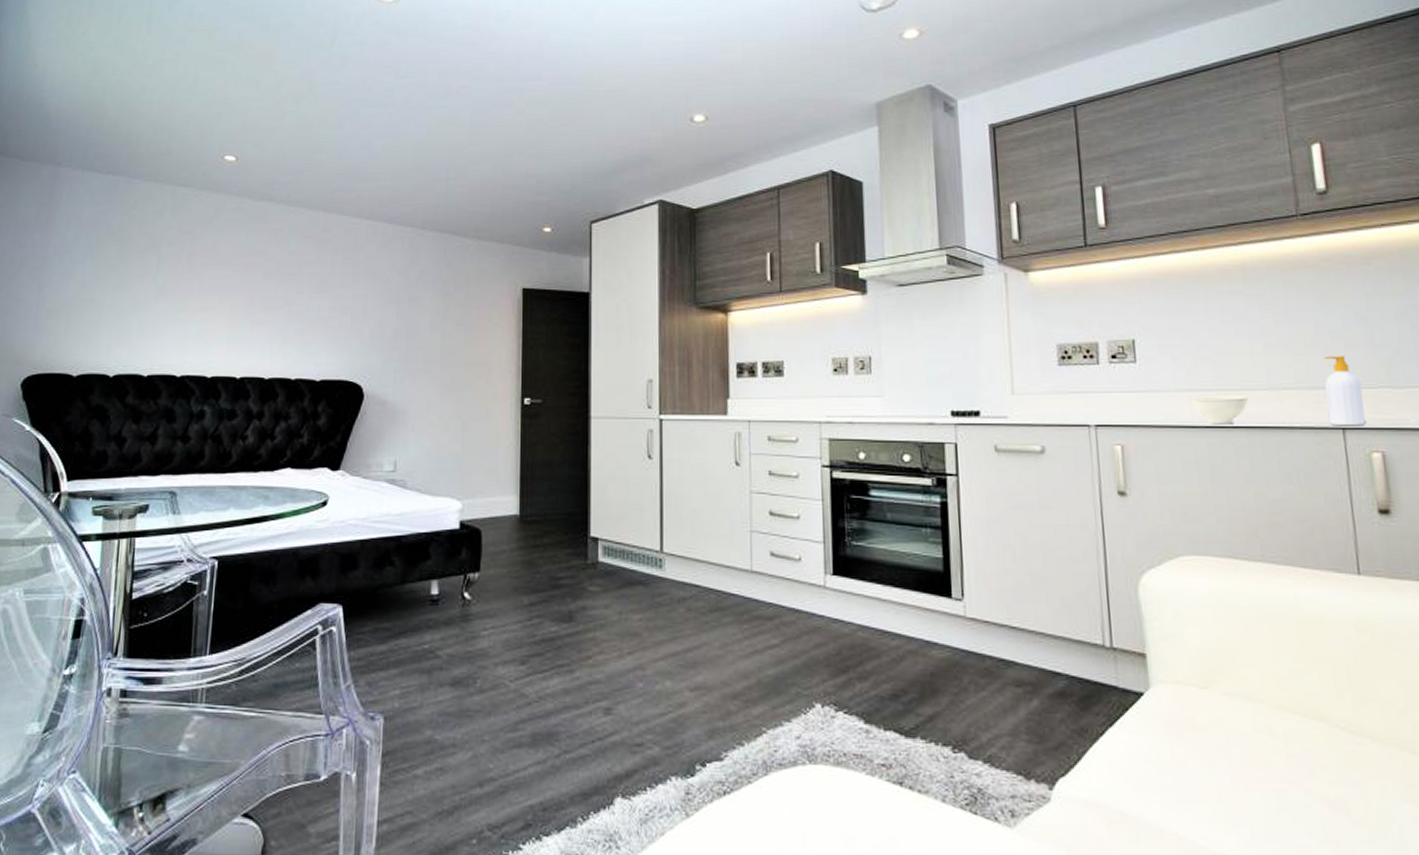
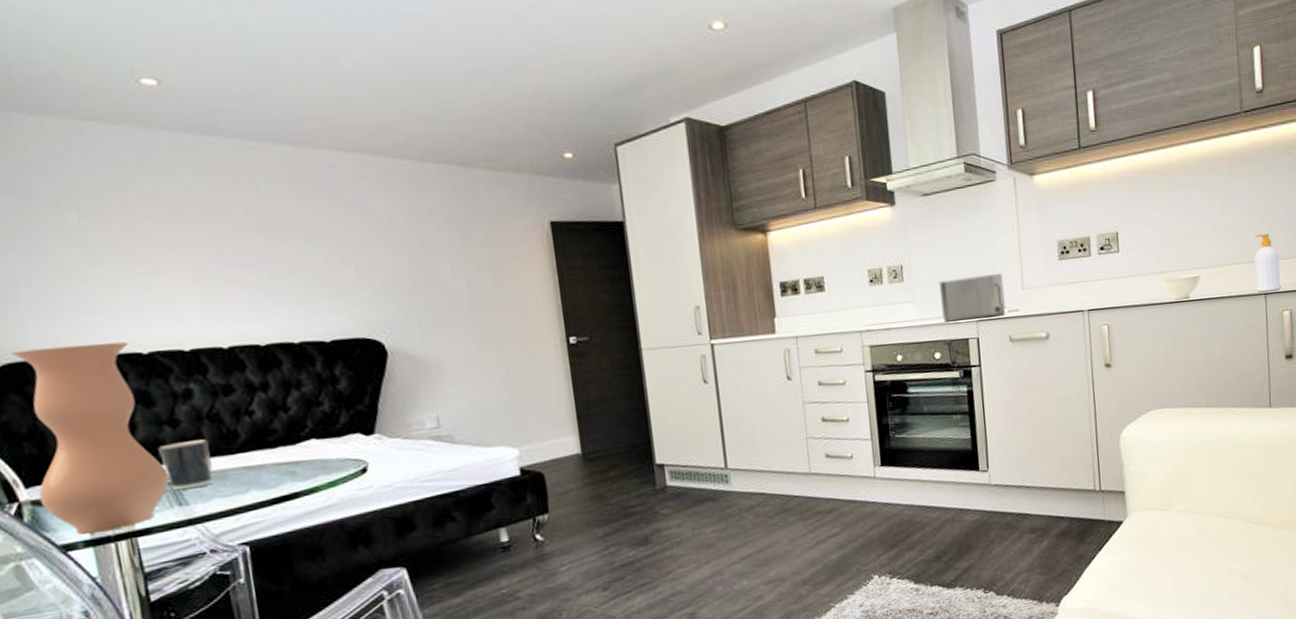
vase: none [74,364,172,528] -> present [10,342,170,535]
mug: none [168,457,207,500] -> present [158,439,213,491]
toaster: none [911,373,991,423] -> present [938,272,1006,322]

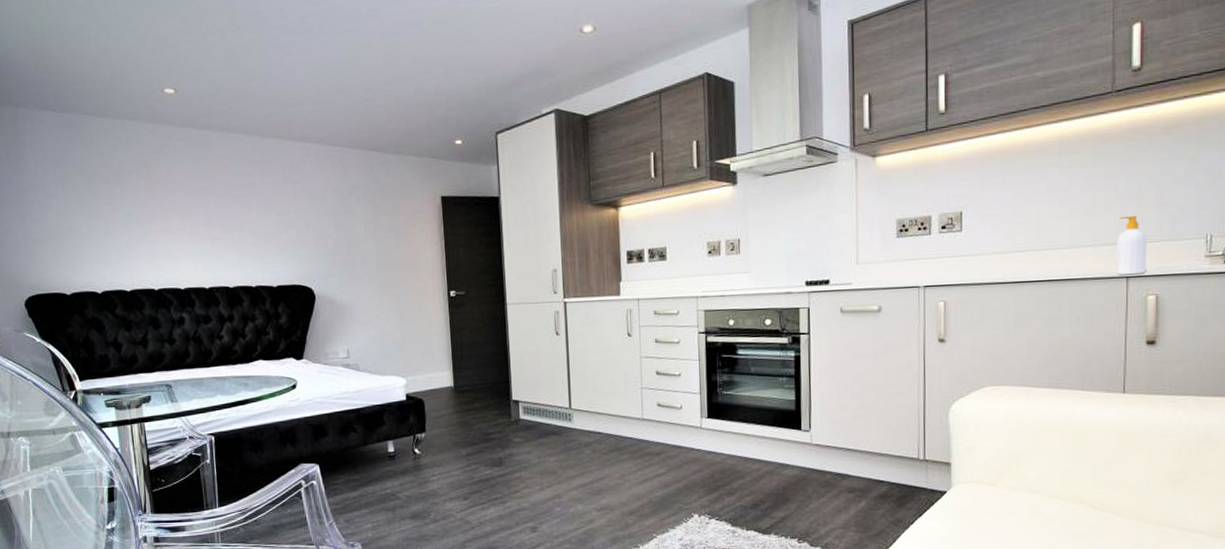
vase: present [10,342,170,535] -> none [76,280,167,417]
mug: present [158,439,213,491] -> none [161,355,194,391]
toaster: present [938,272,1006,322] -> none [773,248,838,292]
bowl: present [1160,273,1201,300] -> none [1006,254,1053,280]

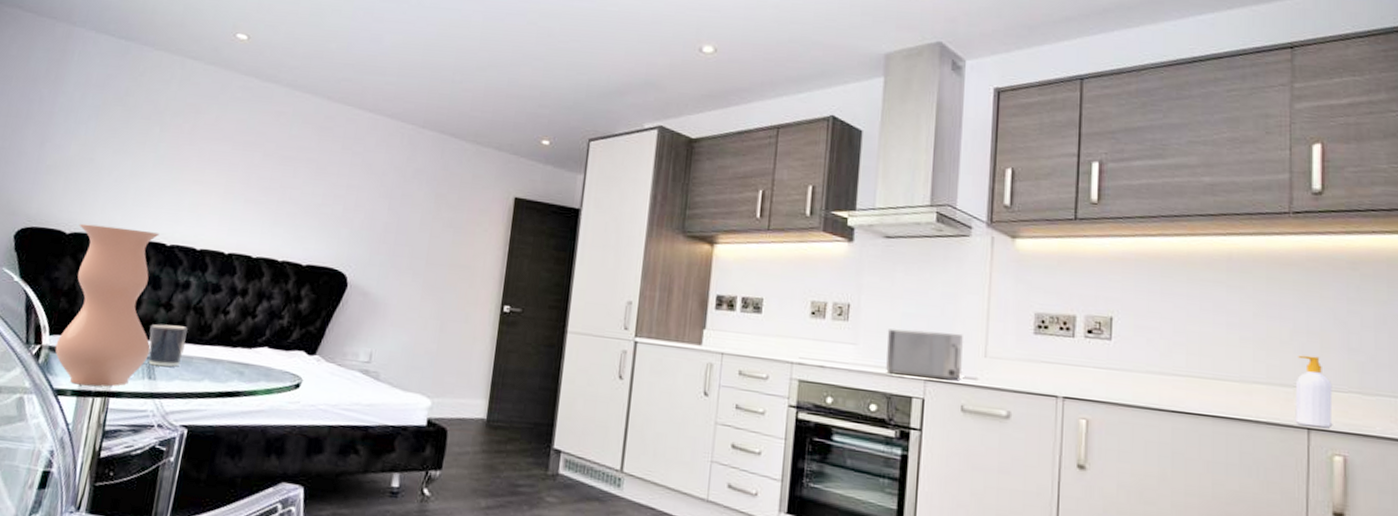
vase: none [76,280,167,417] -> present [54,223,160,387]
mug: none [161,355,194,391] -> present [148,324,188,367]
toaster: none [773,248,838,292] -> present [886,329,963,381]

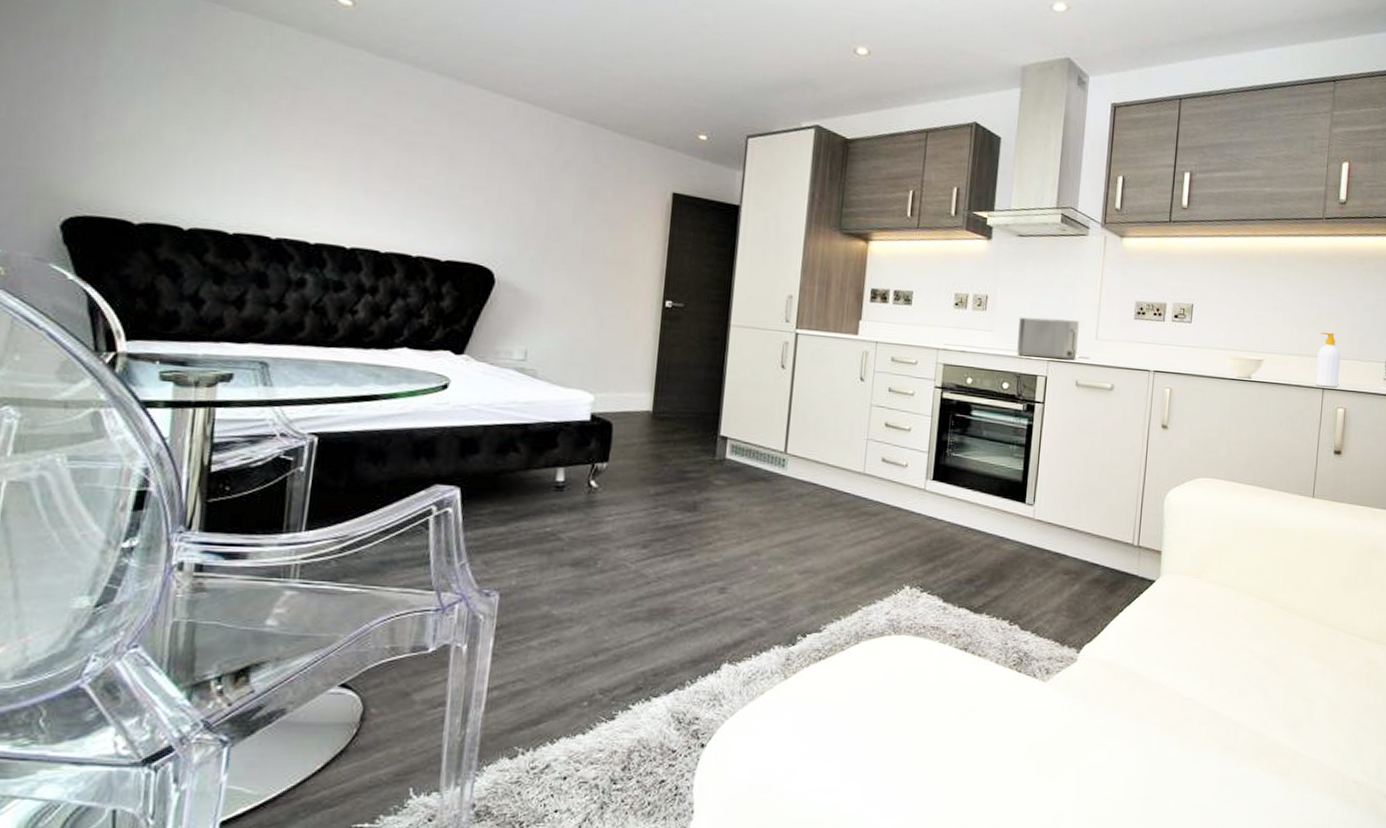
vase: present [54,223,160,387] -> none [135,212,263,396]
mug: present [148,324,188,367] -> none [259,325,308,372]
bowl: none [1162,380,1219,412] -> present [1226,355,1265,379]

